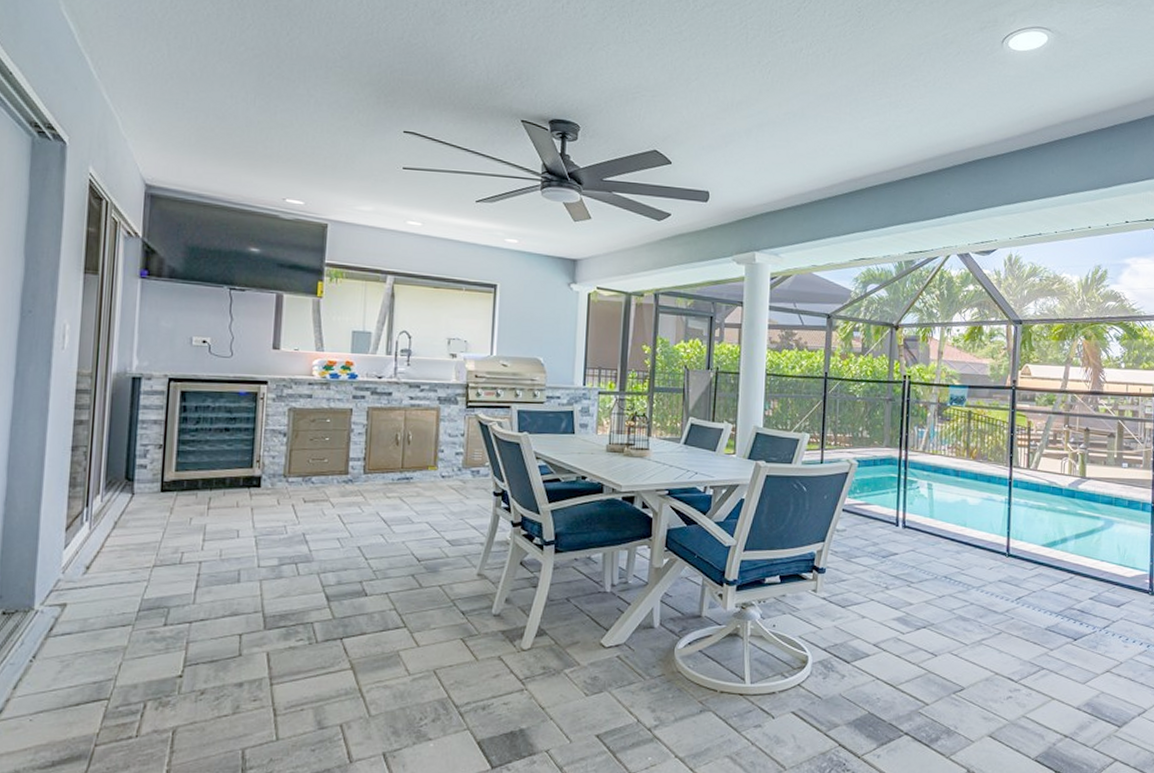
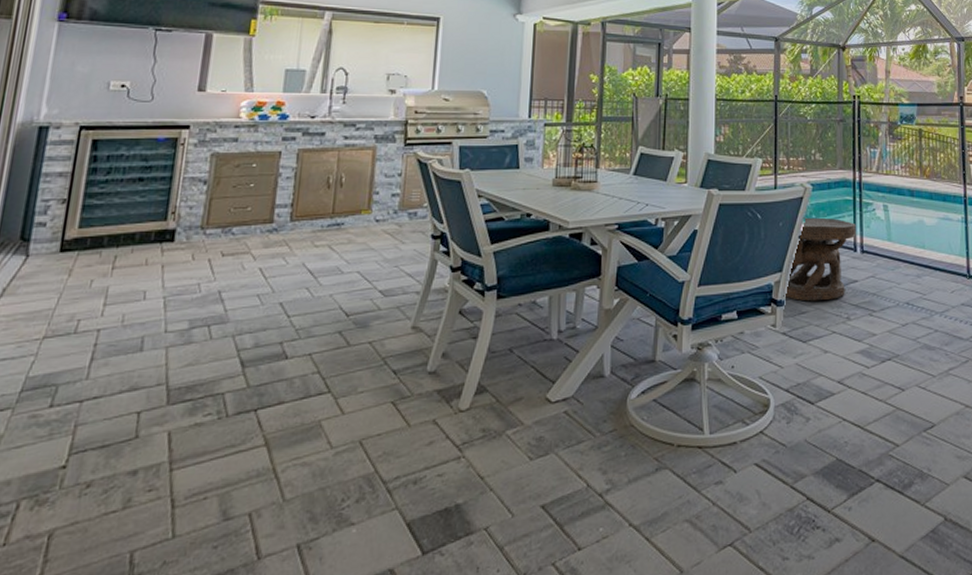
carved stool: none [825,492,899,571] -> present [783,217,856,302]

